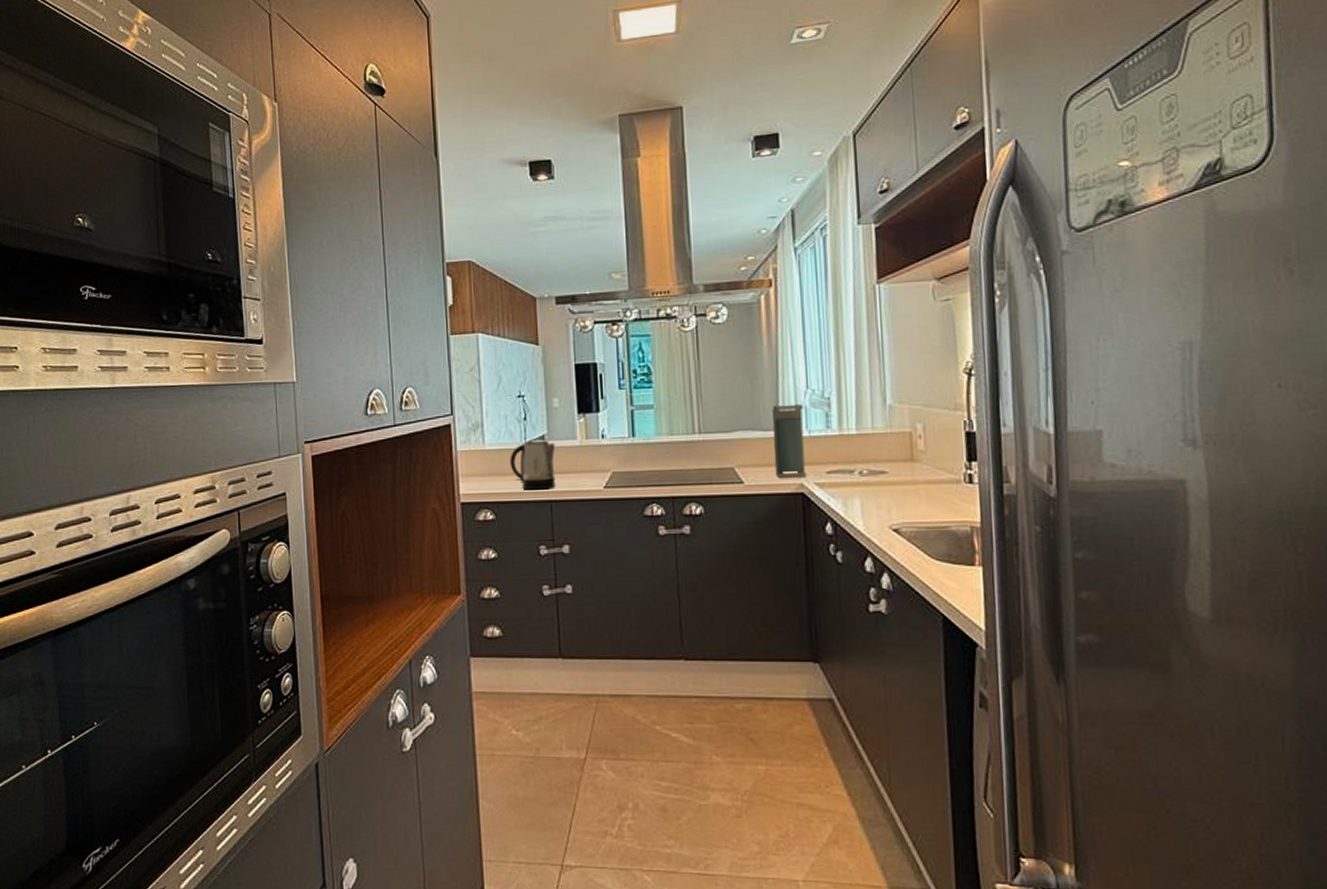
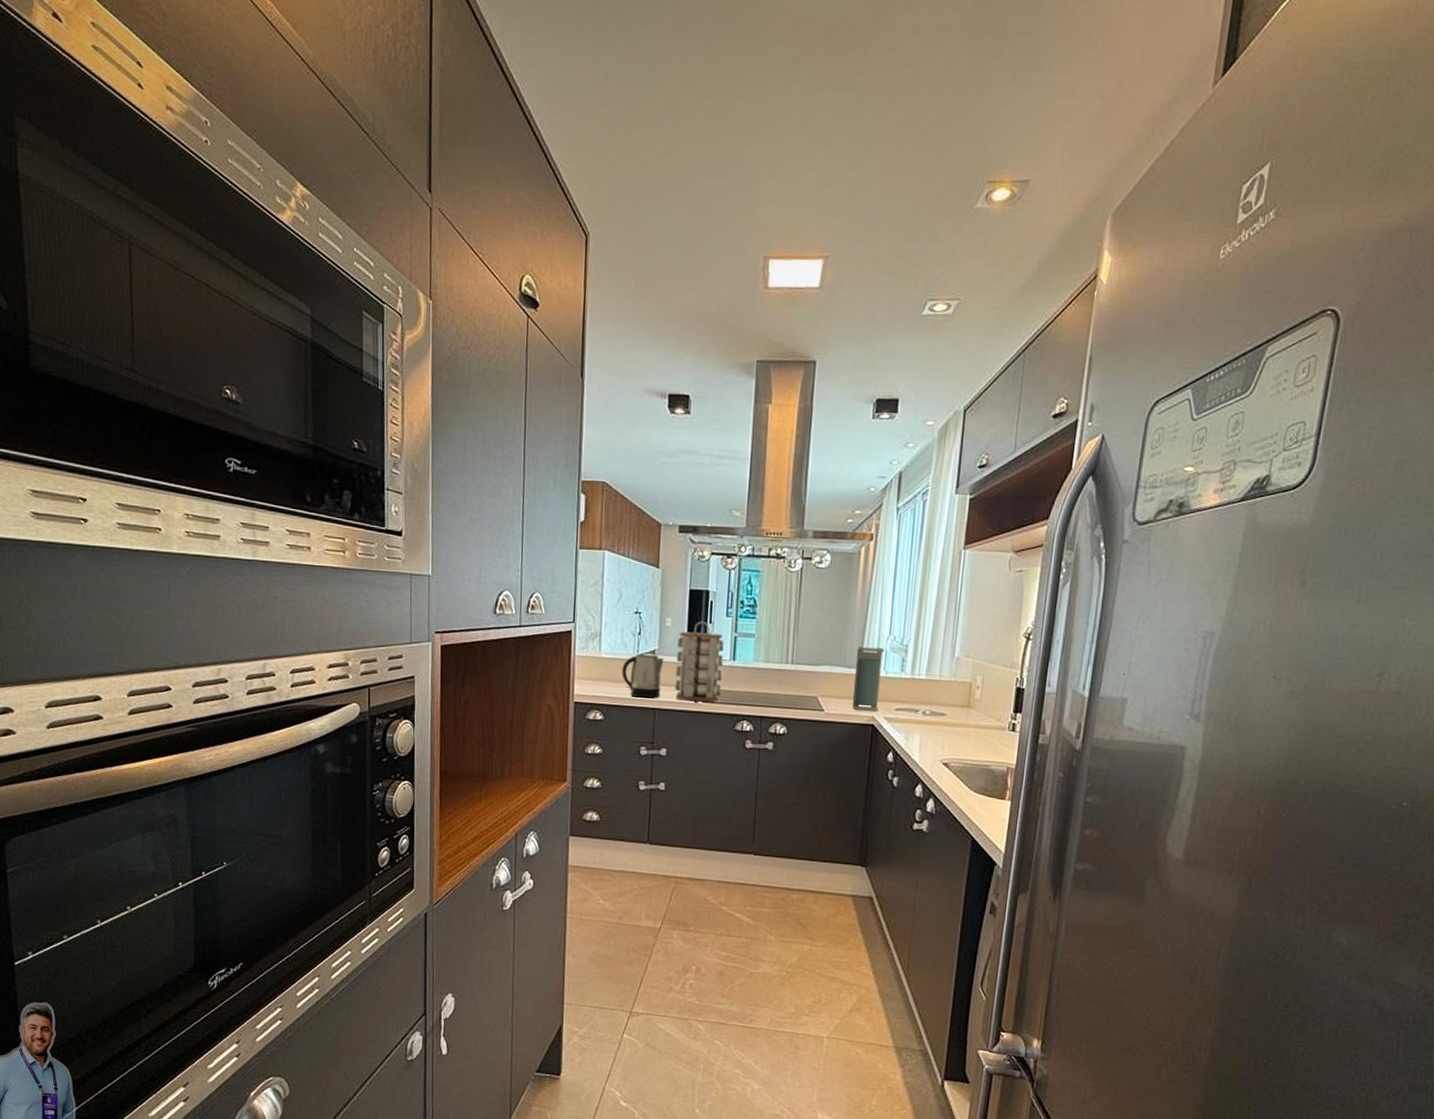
spice rack: none [567,398,624,488] -> present [675,622,724,703]

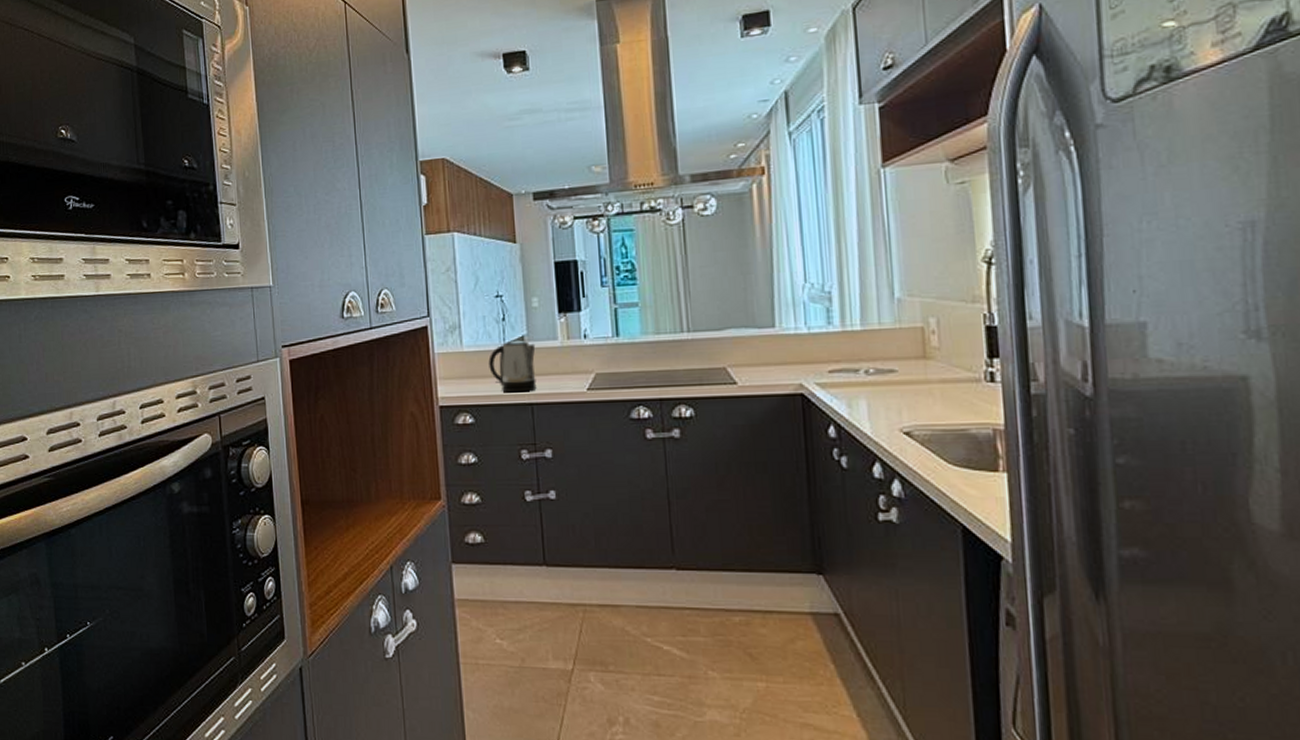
spice rack: present [675,622,724,703] -> none [548,296,608,391]
soap dispenser: present [852,646,884,711] -> none [766,298,807,378]

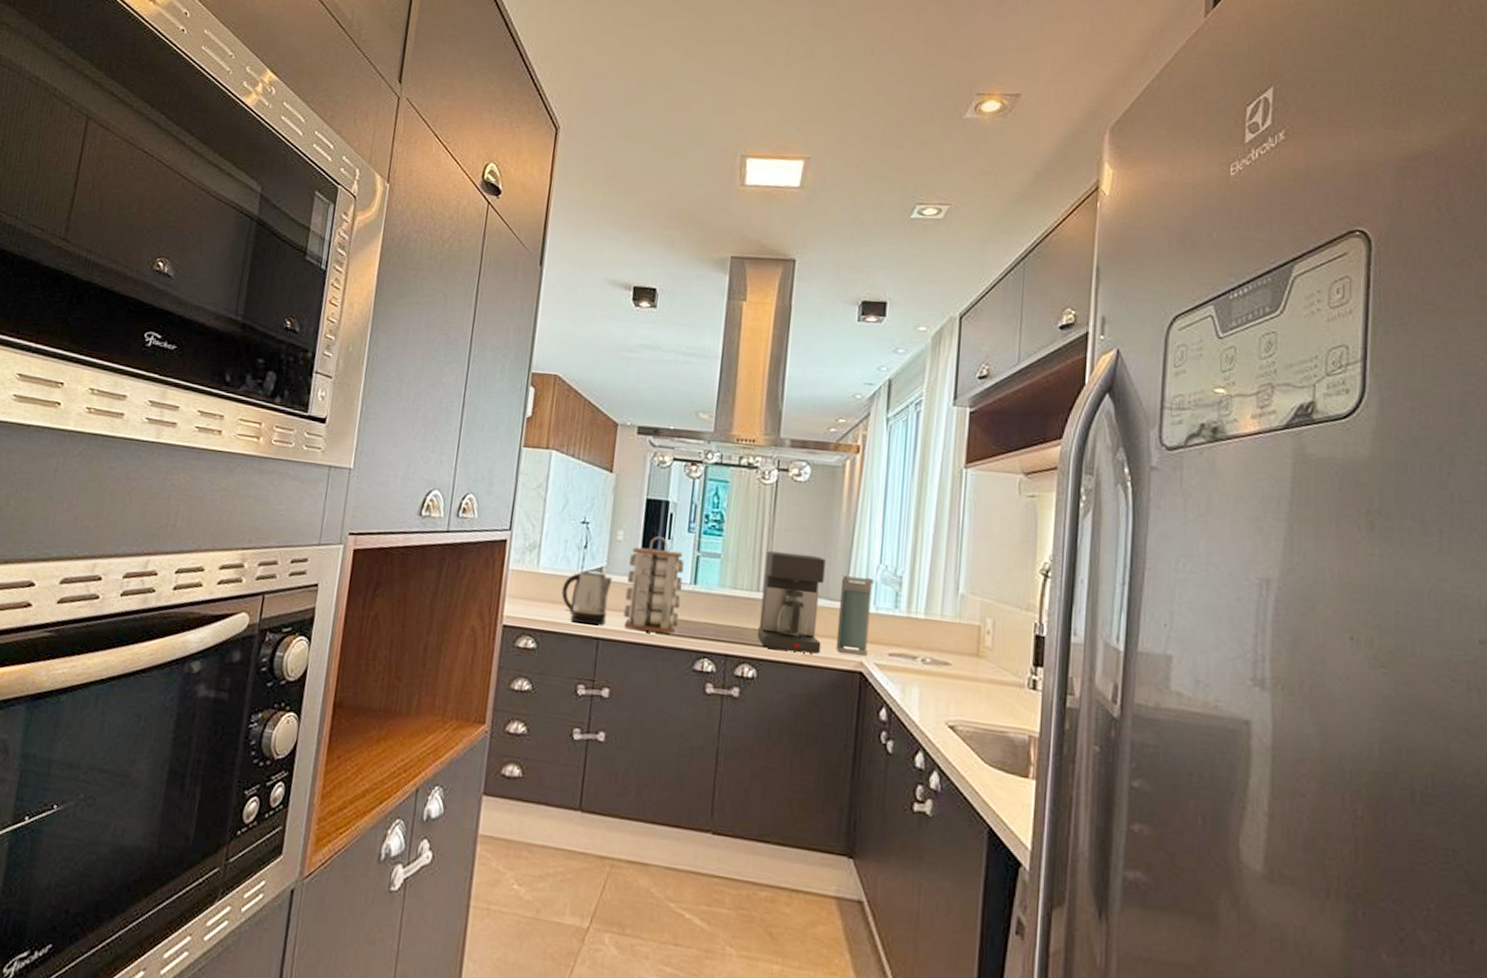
spice rack: none [548,296,608,391] -> present [623,536,684,634]
coffee maker: none [684,286,757,386] -> present [758,550,826,654]
soap dispenser: none [766,298,807,378] -> present [835,574,874,656]

